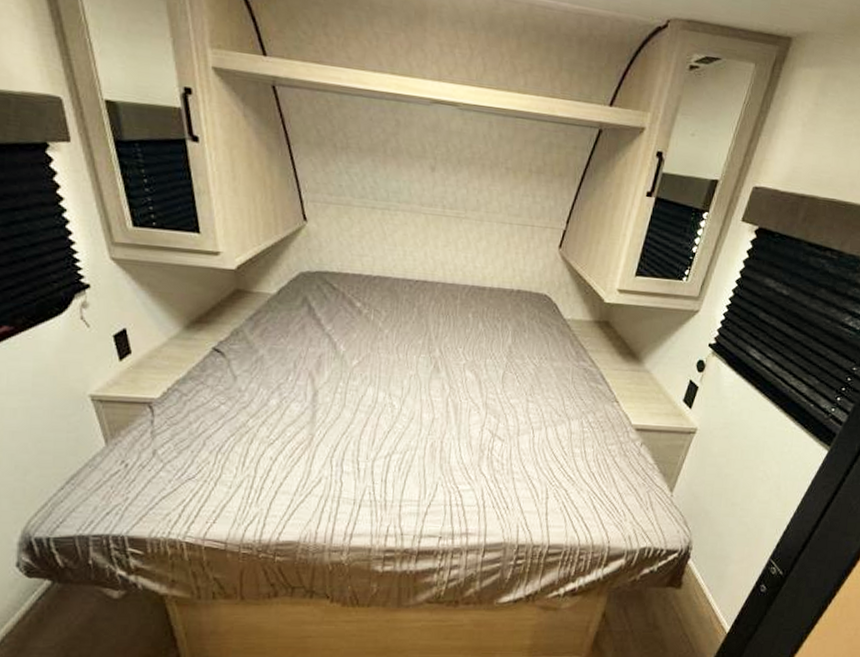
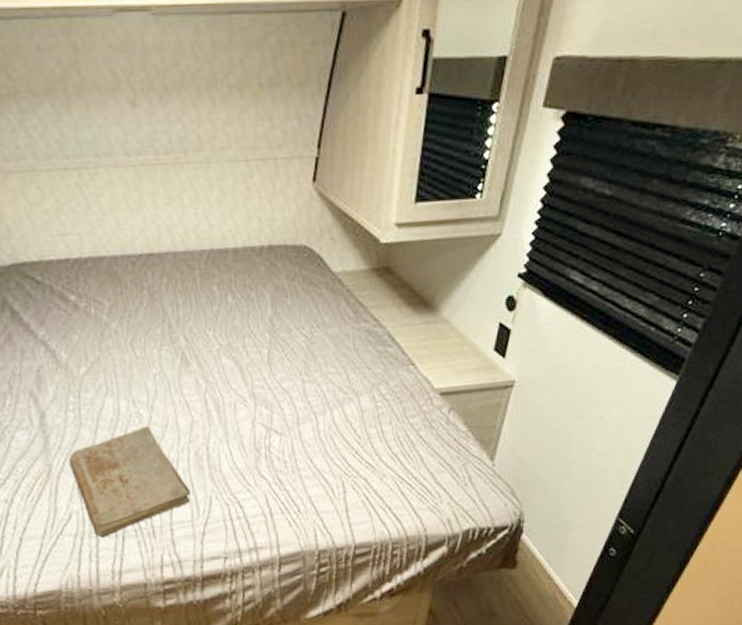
book: none [328,416,422,503] -> present [68,426,191,538]

